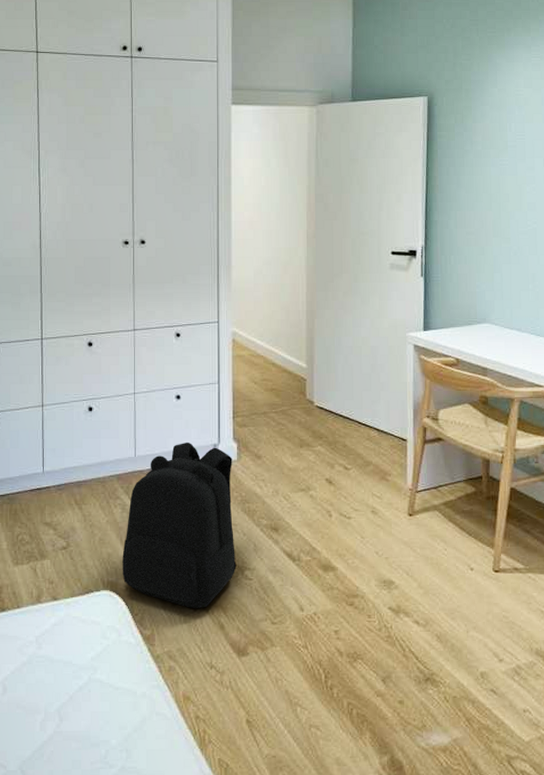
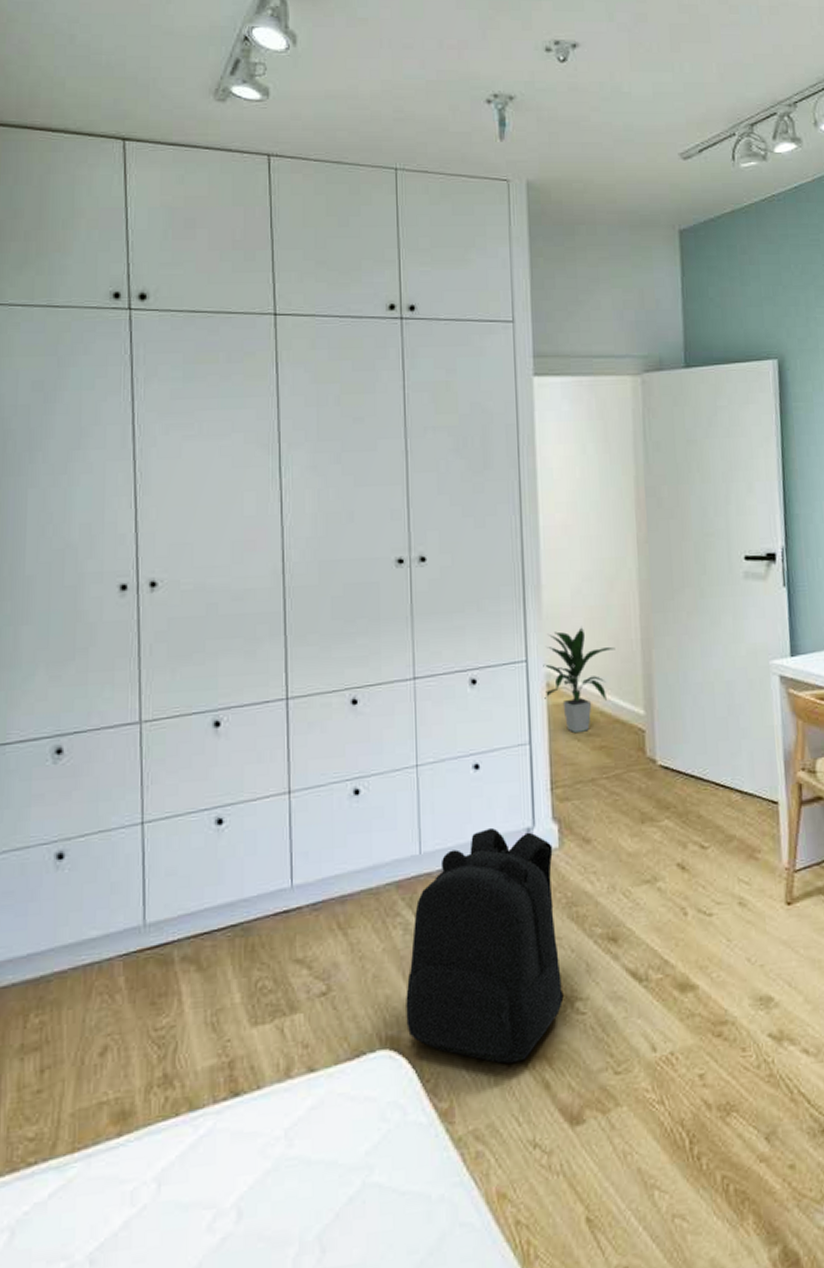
indoor plant: none [230,299,286,378] -> present [543,627,616,734]

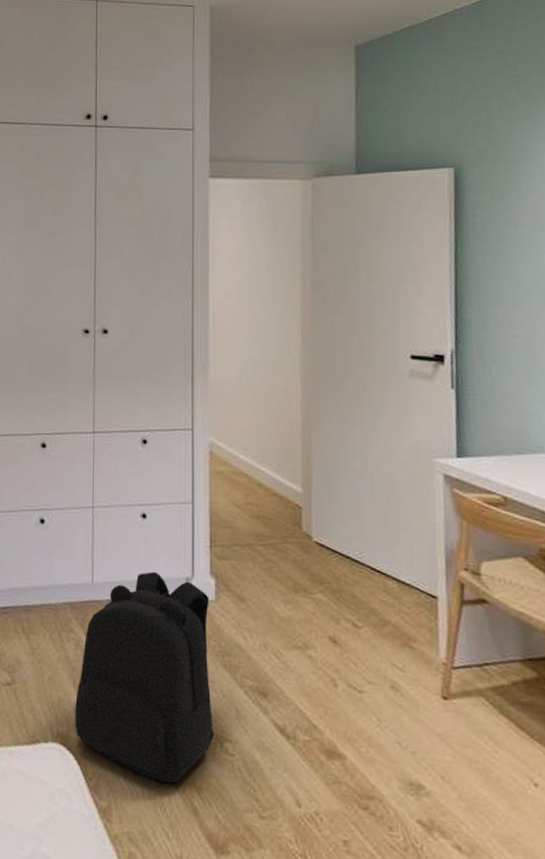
indoor plant: present [543,627,616,734] -> none [207,405,276,501]

